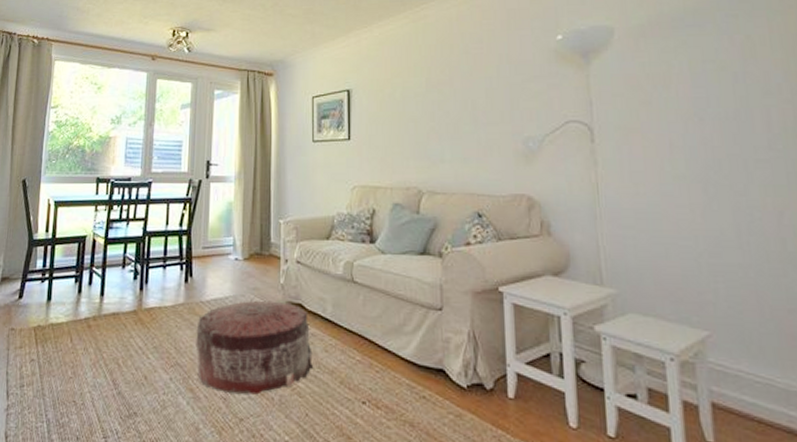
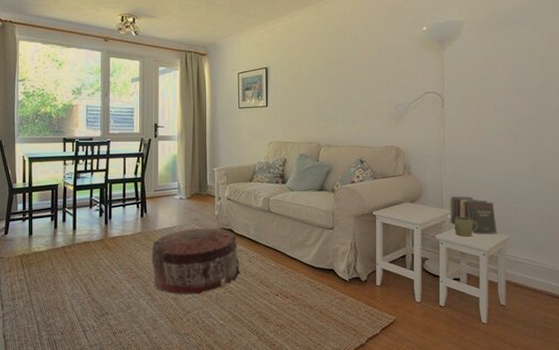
books: none [611,268,690,328] -> present [449,196,497,234]
mug: none [621,298,659,331] -> present [454,216,478,237]

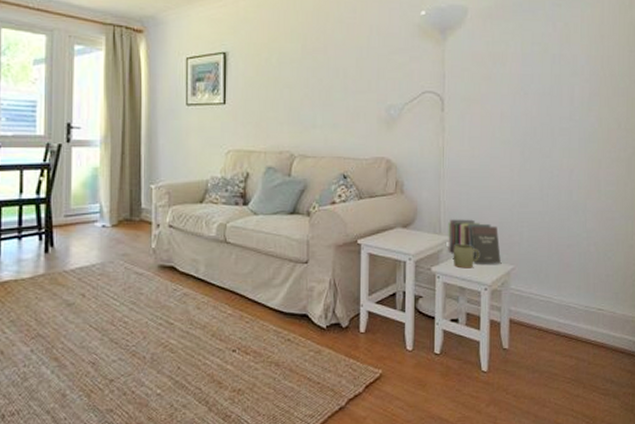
pouf: present [151,228,241,294] -> none [59,265,186,357]

